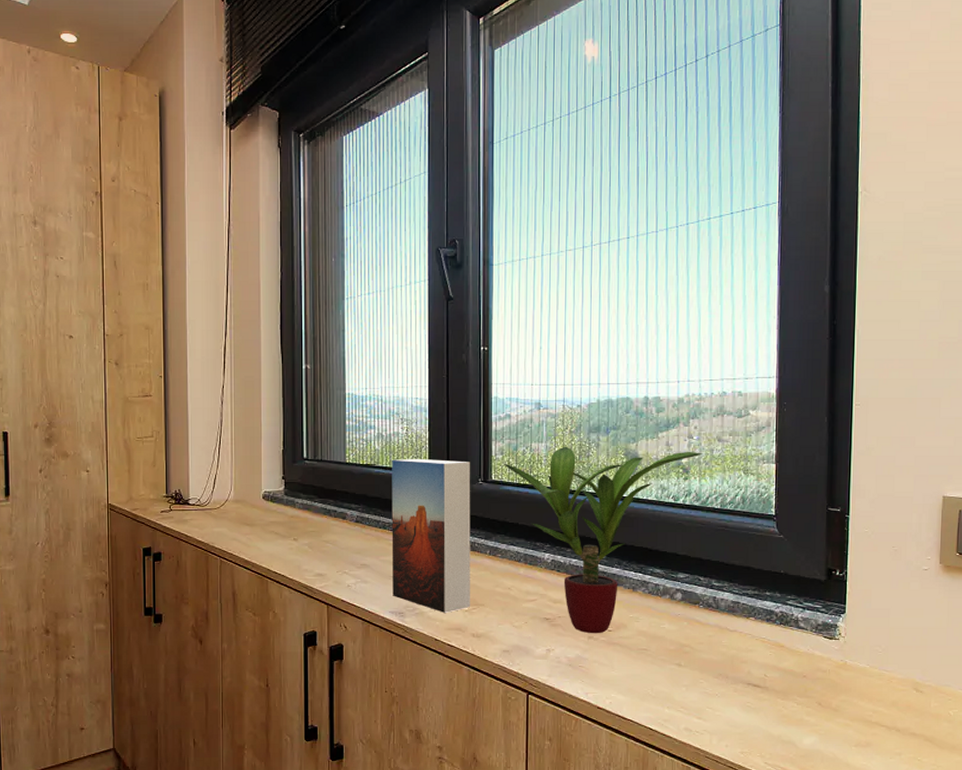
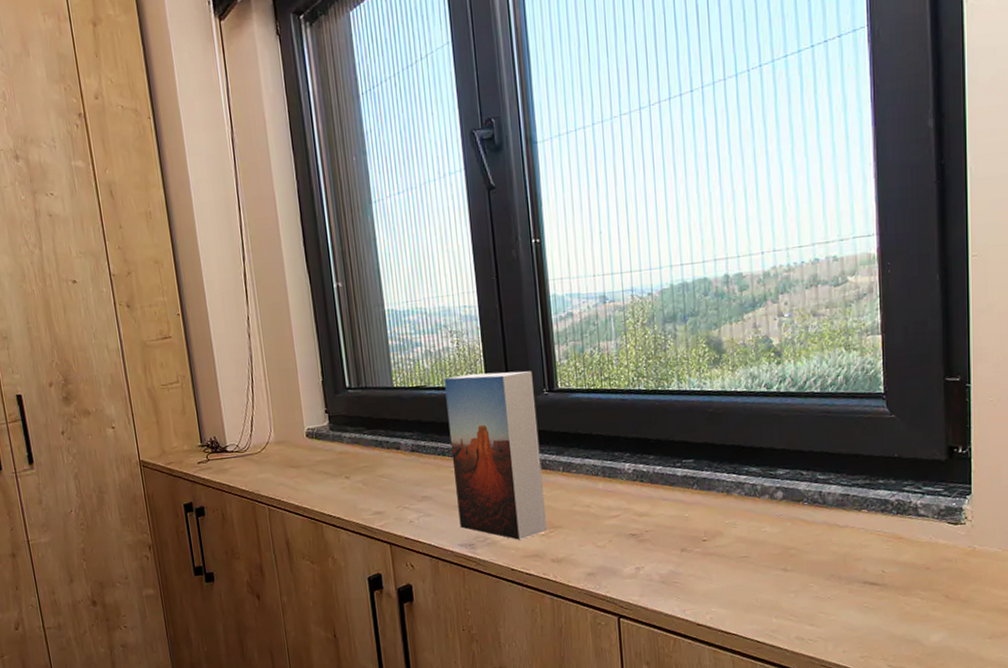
potted plant: present [501,446,703,634] -> none [567,331,796,546]

